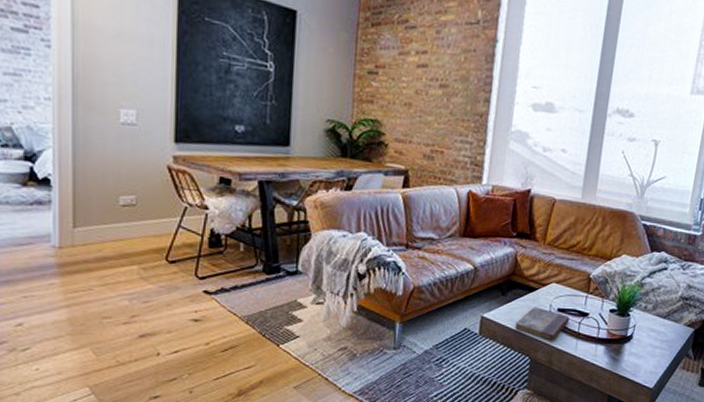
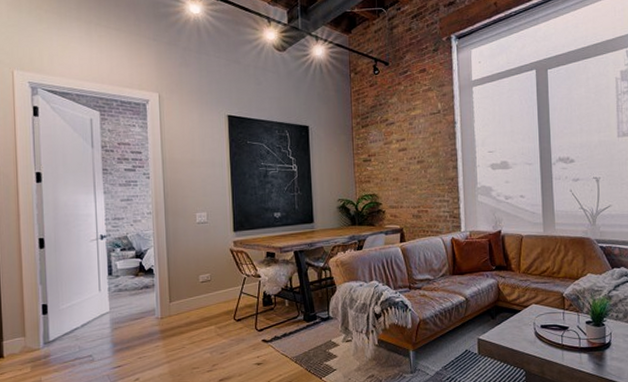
book: present [515,307,570,341] -> none [507,326,553,354]

